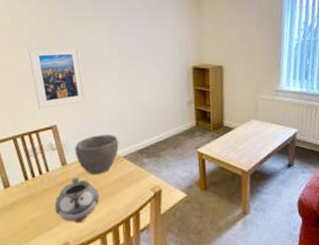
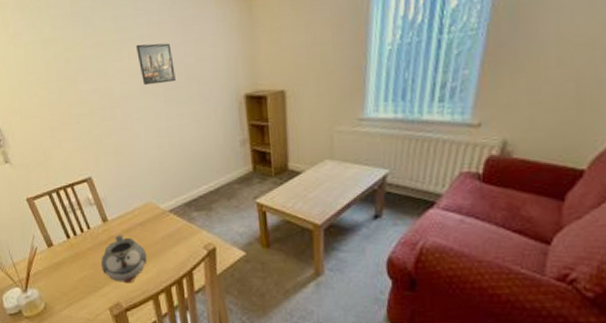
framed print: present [28,46,86,110] -> none [48,81,120,160]
bowl: present [75,135,119,174] -> none [114,185,163,231]
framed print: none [109,22,139,54] -> present [136,42,176,86]

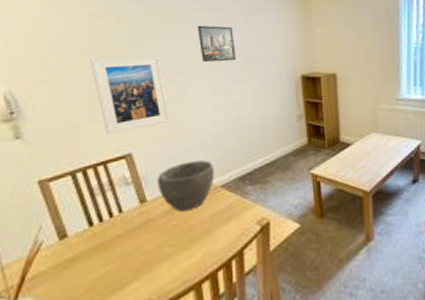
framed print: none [48,81,120,160] -> present [90,55,171,135]
teapot: present [100,235,147,284] -> none [131,216,191,275]
bowl: none [114,185,163,231] -> present [157,160,215,211]

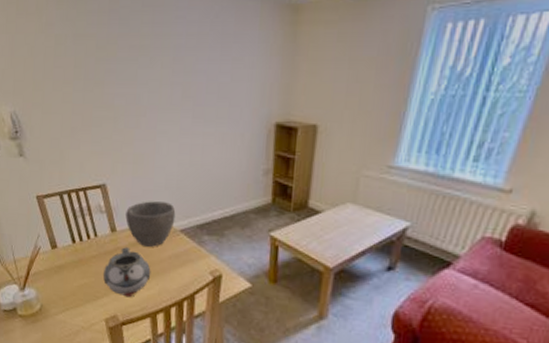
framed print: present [90,55,171,135] -> none [74,85,140,164]
teapot: none [131,216,191,275] -> present [102,247,151,298]
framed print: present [198,25,236,63] -> none [170,54,208,99]

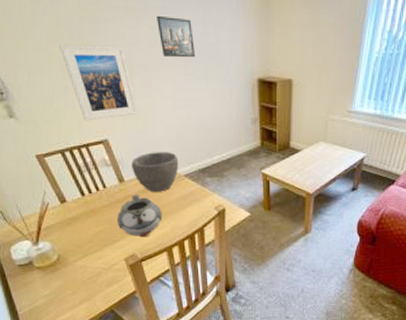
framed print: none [74,85,140,164] -> present [59,44,138,121]
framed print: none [170,54,208,99] -> present [157,15,195,58]

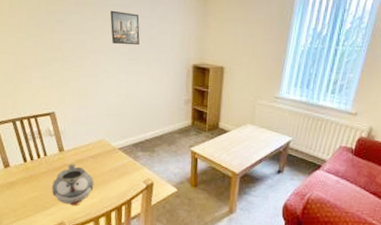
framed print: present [59,44,138,121] -> none [27,31,85,95]
bowl: present [131,152,179,192] -> none [72,125,115,163]

